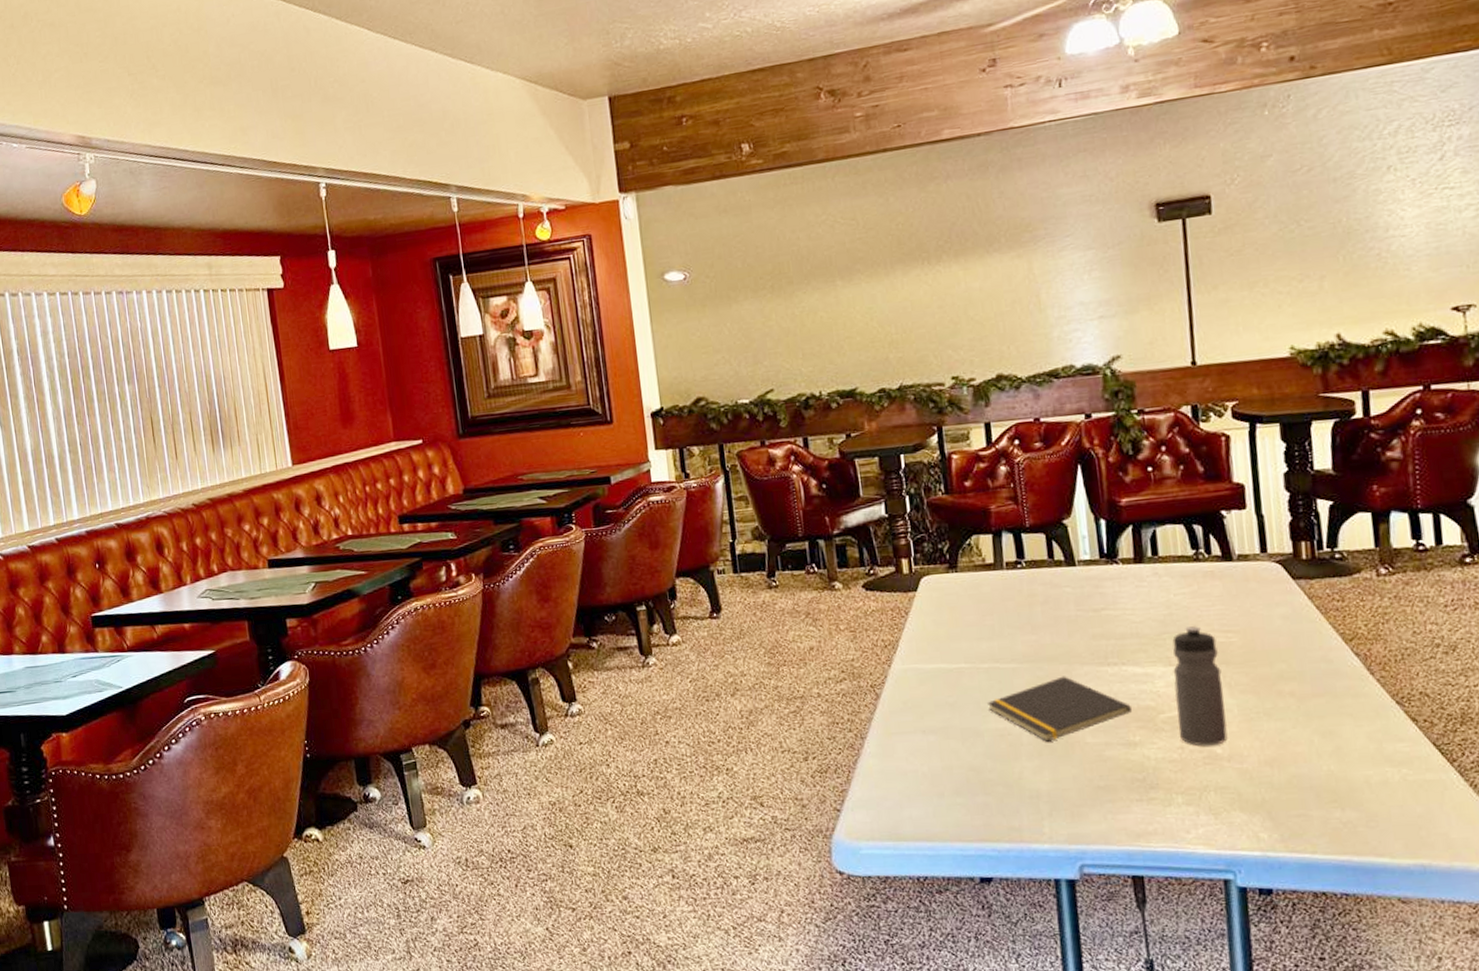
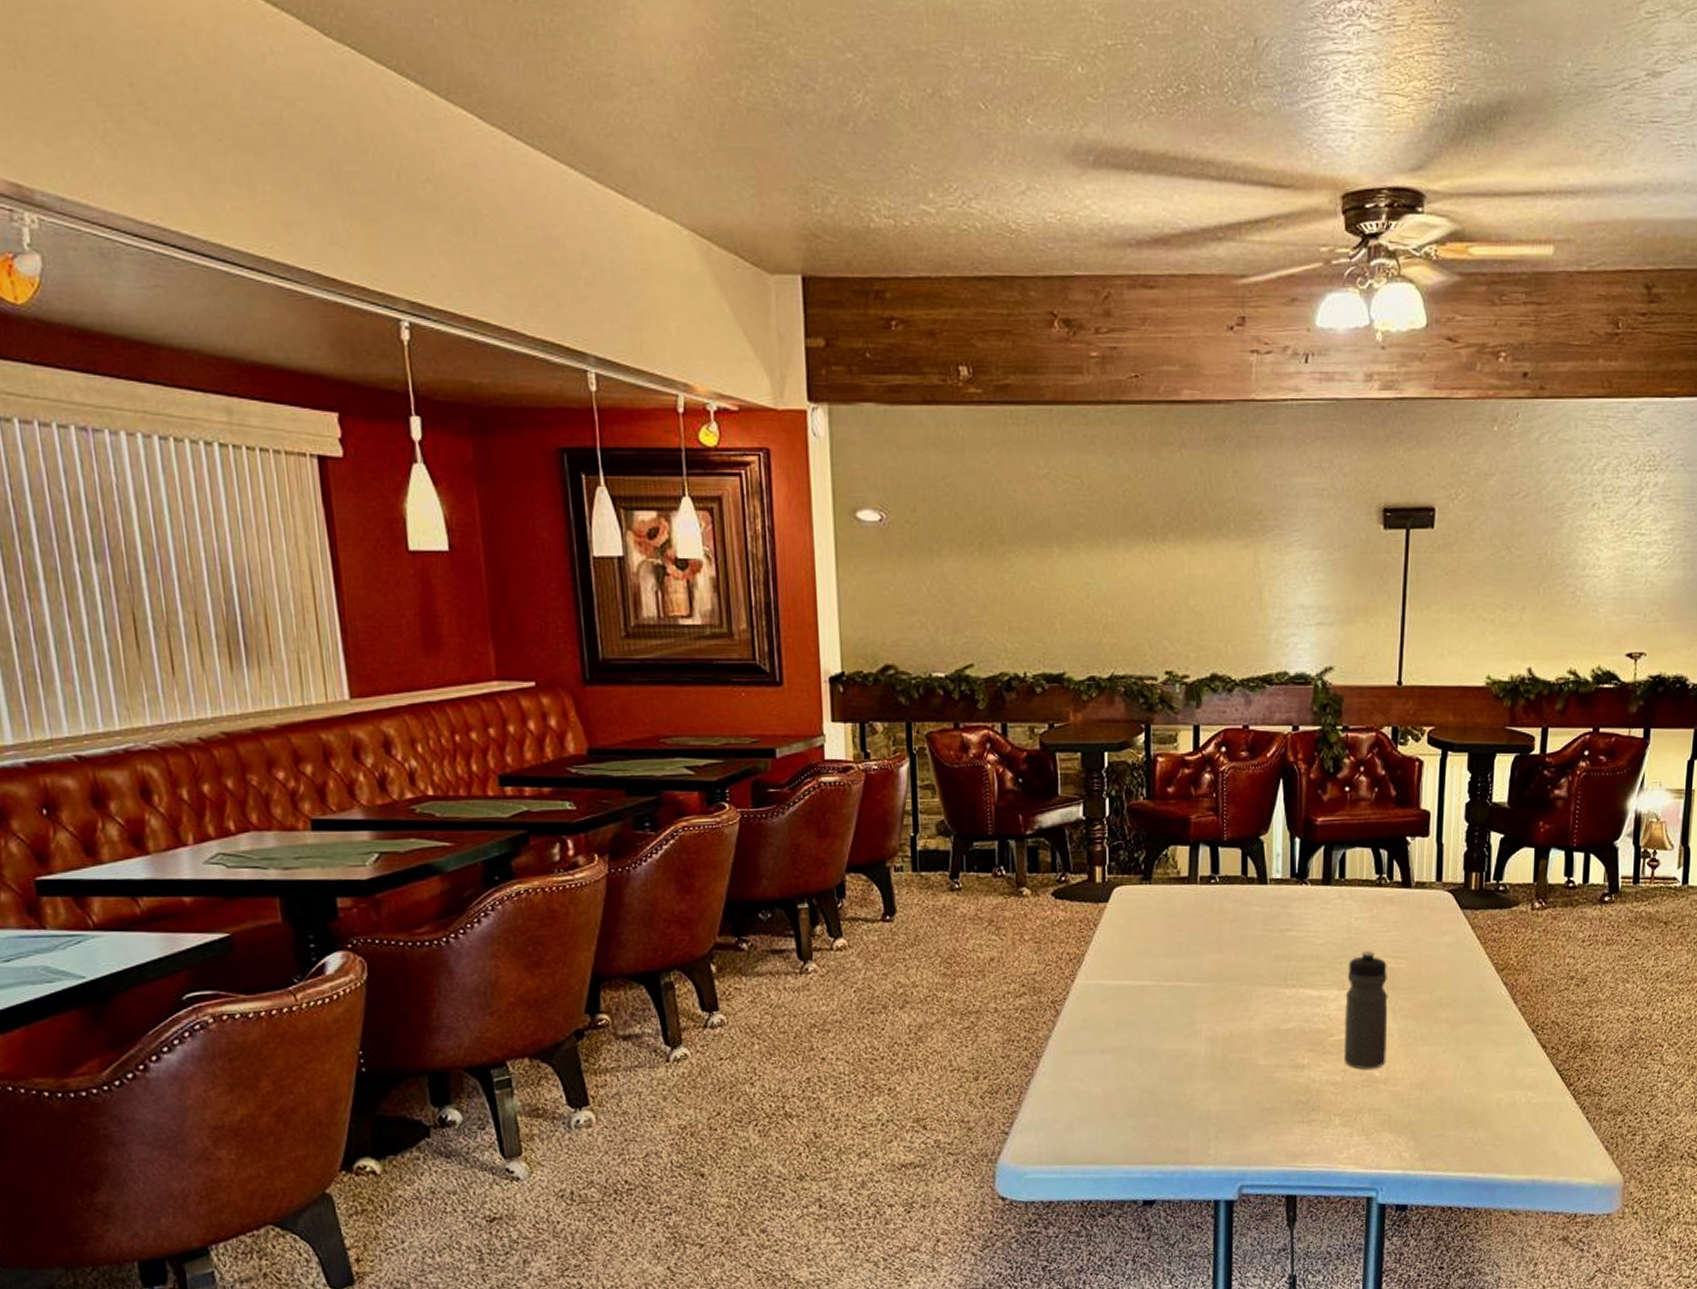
notepad: present [986,676,1132,742] -> none [1167,997,1303,1063]

